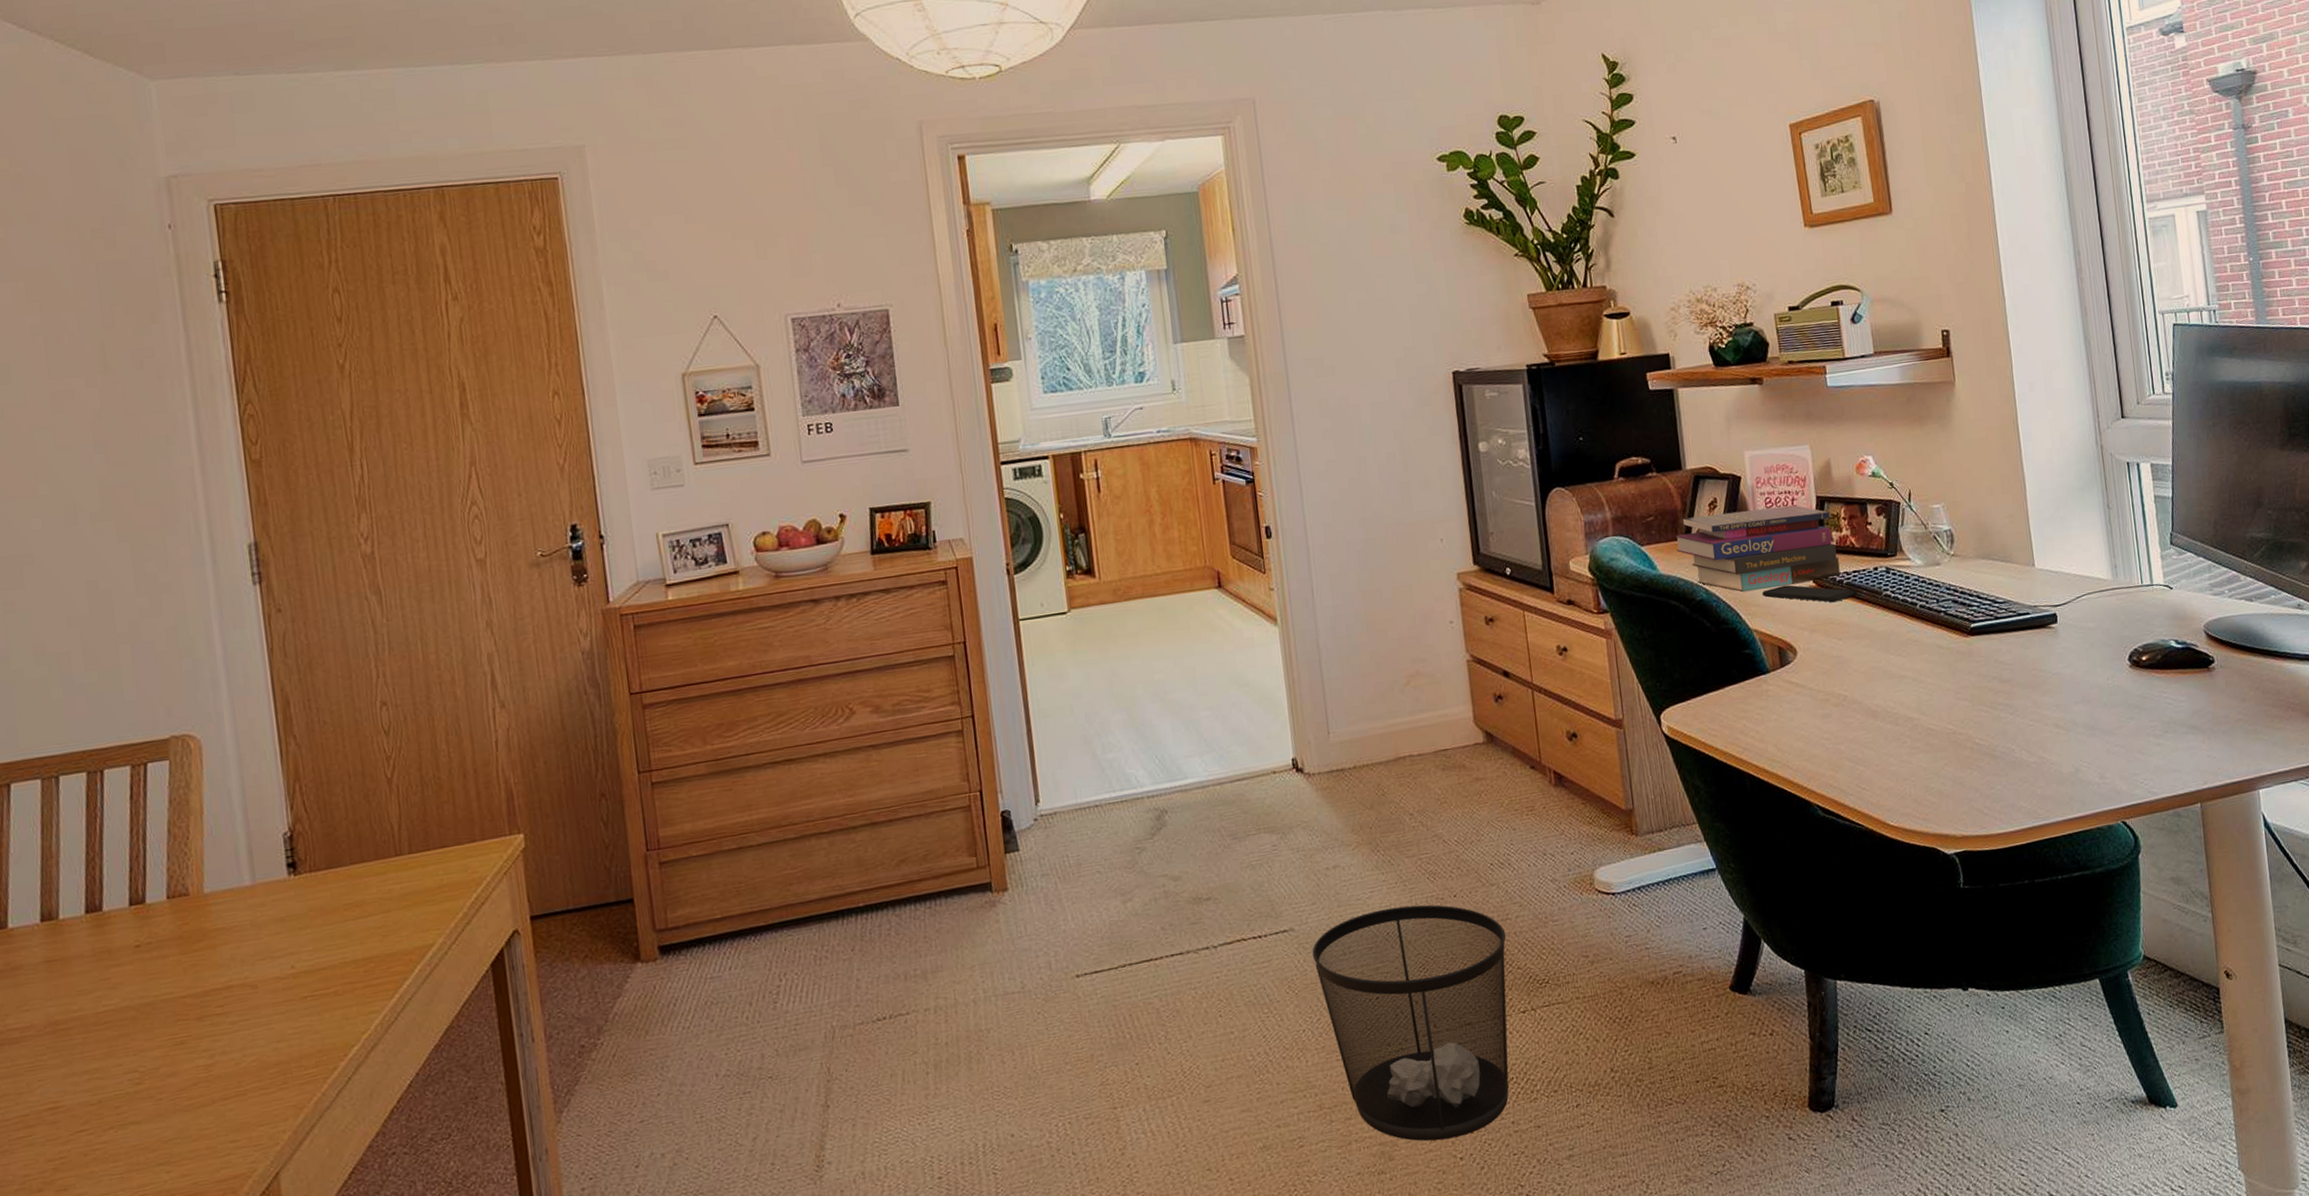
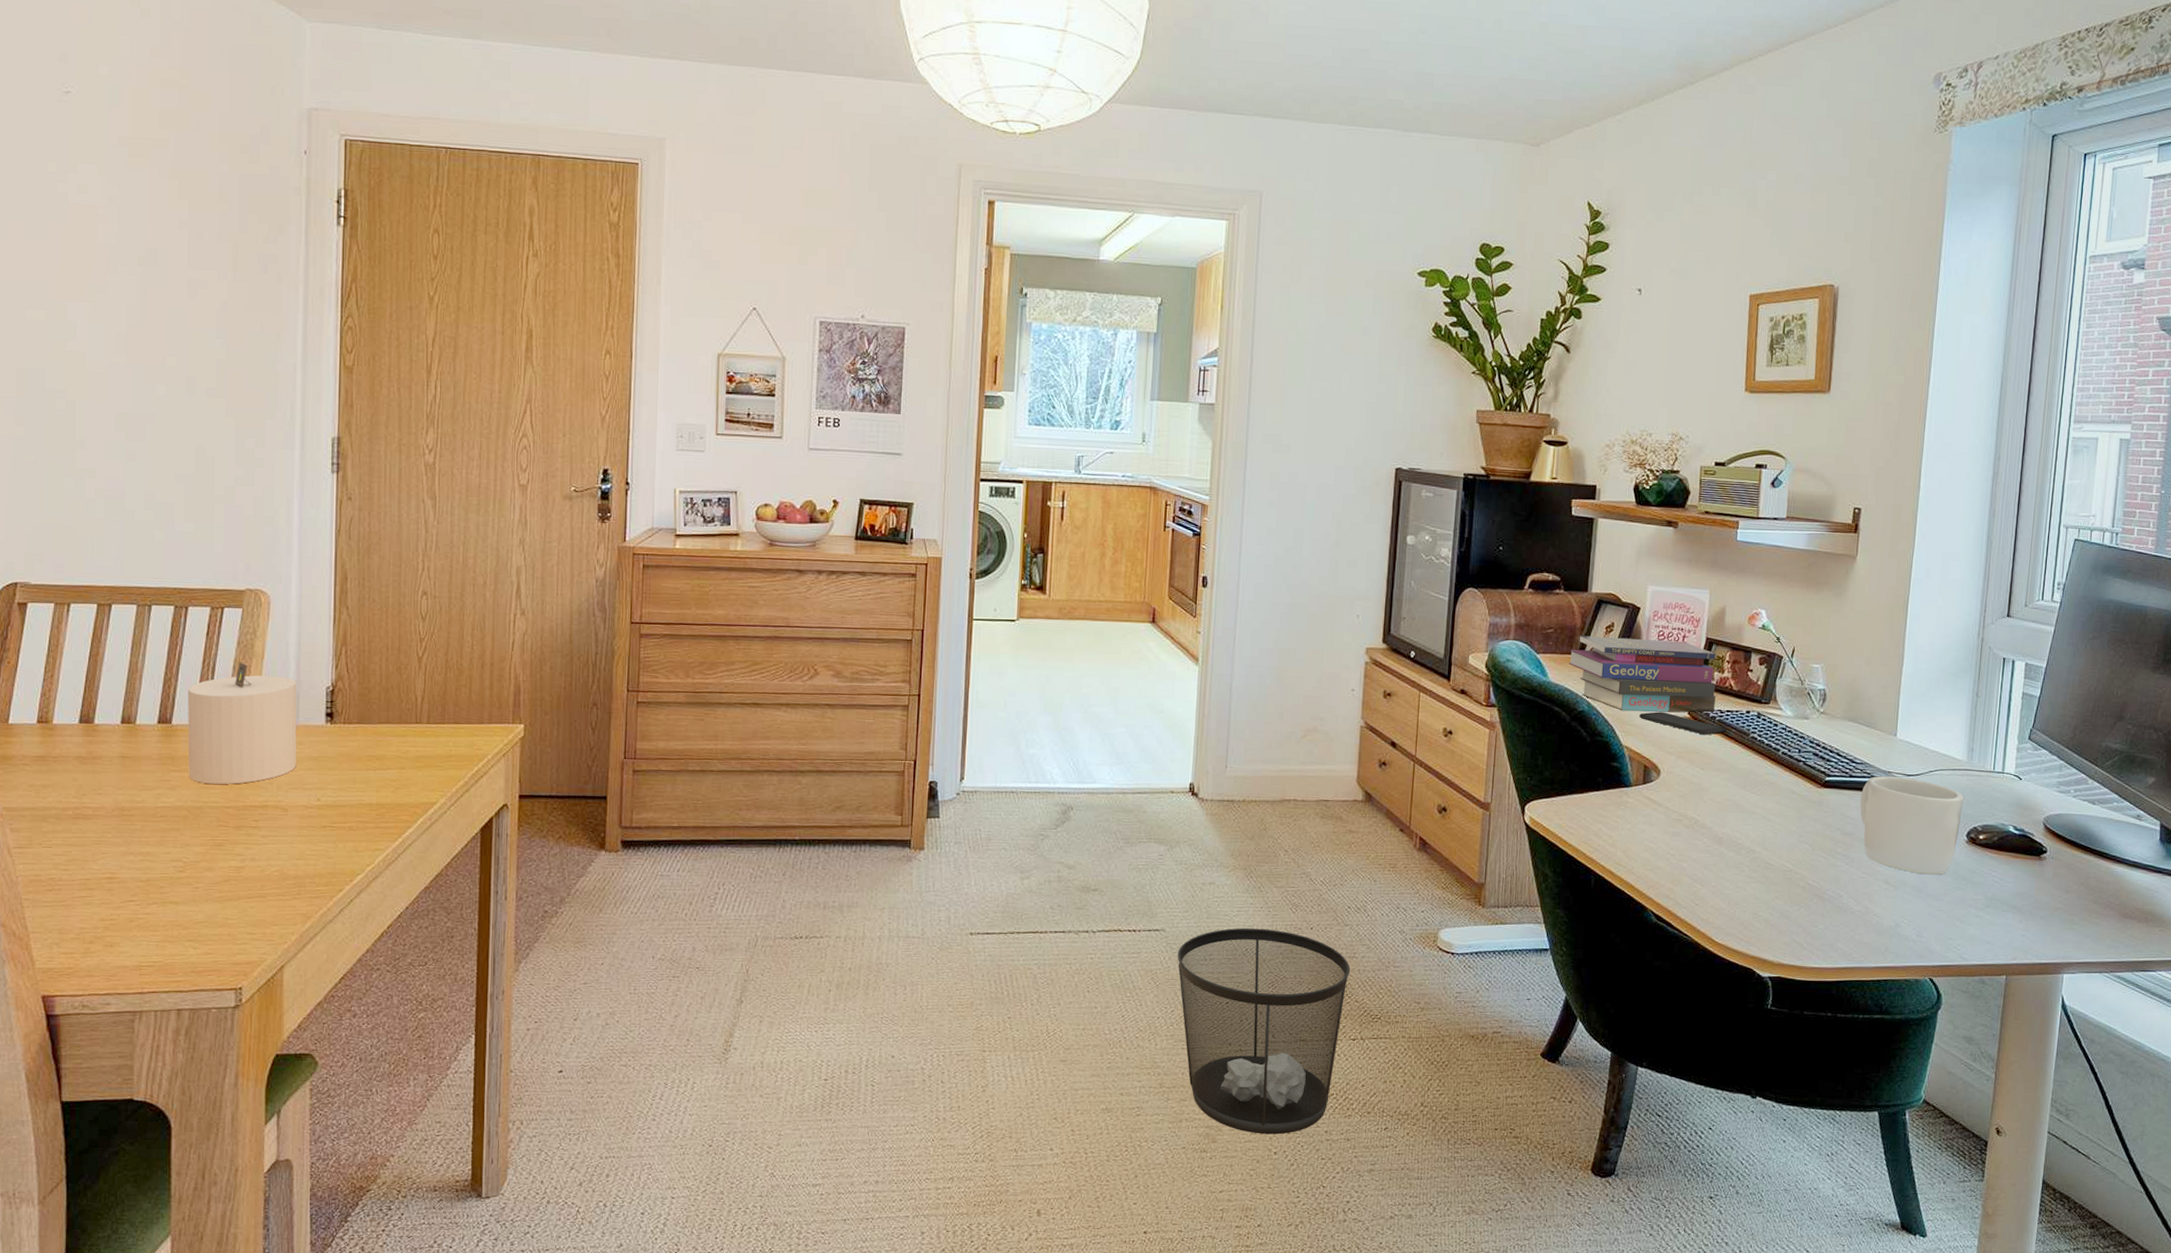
candle: none [115,823,260,975] -> present [187,662,297,785]
mug: none [2010,608,2121,711] -> present [1860,776,1964,875]

